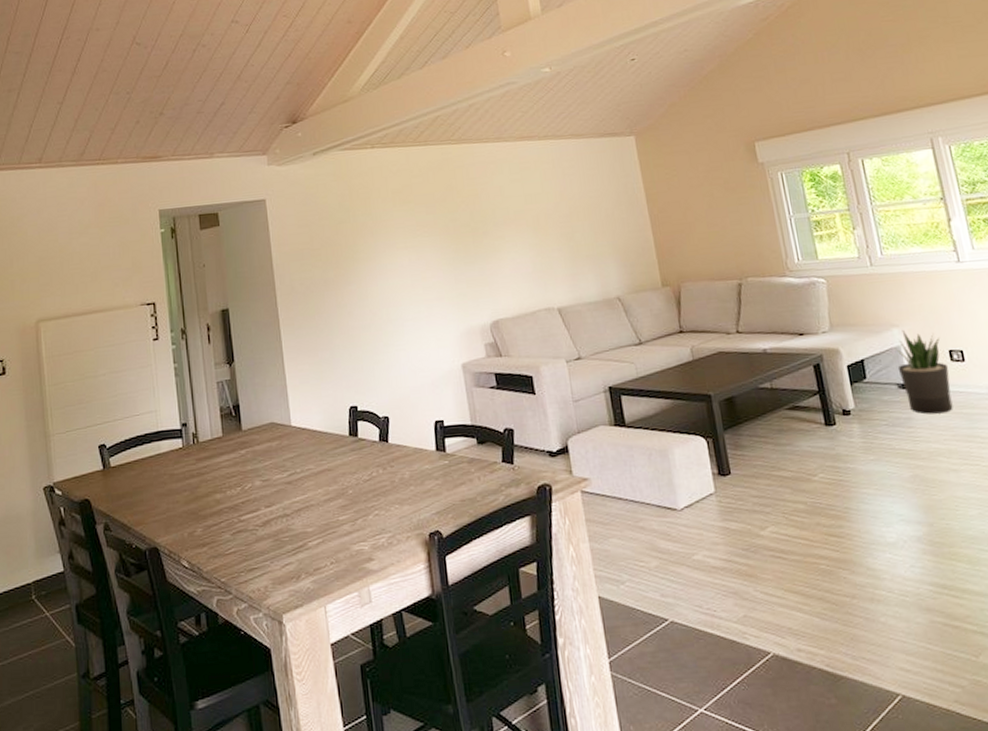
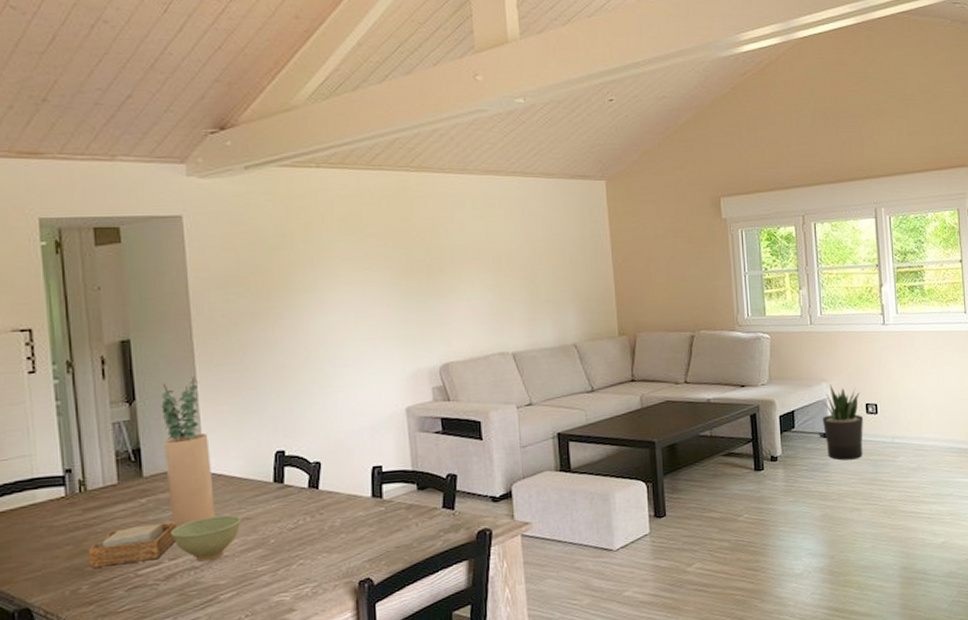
napkin holder: none [202,472,270,513] -> present [89,522,177,568]
vase: none [254,339,301,478] -> present [161,377,215,528]
bowl: none [265,465,324,510] -> present [170,514,242,562]

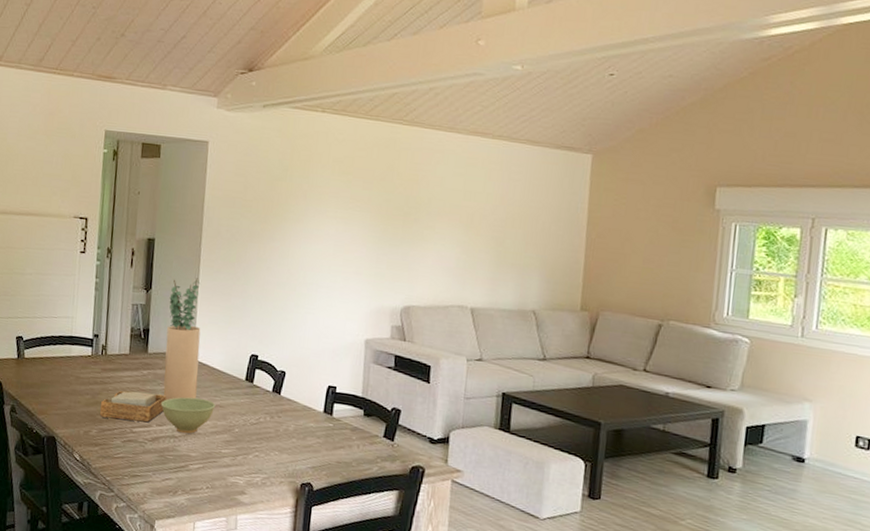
planter: present [821,385,863,461] -> none [797,406,850,494]

